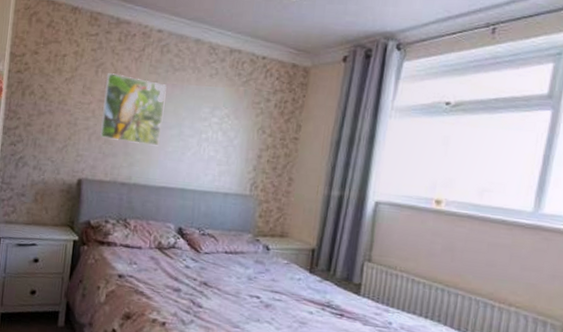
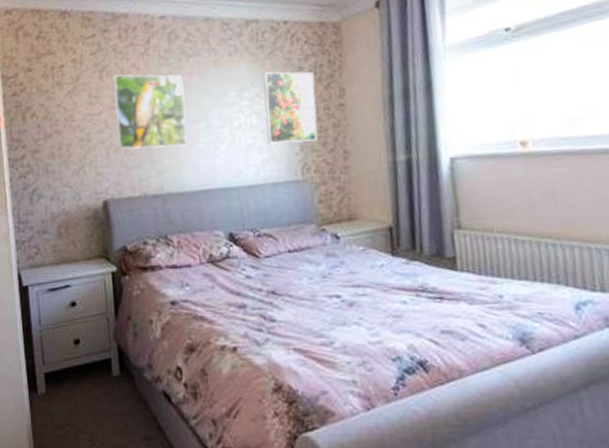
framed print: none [227,97,278,164] -> present [263,71,318,144]

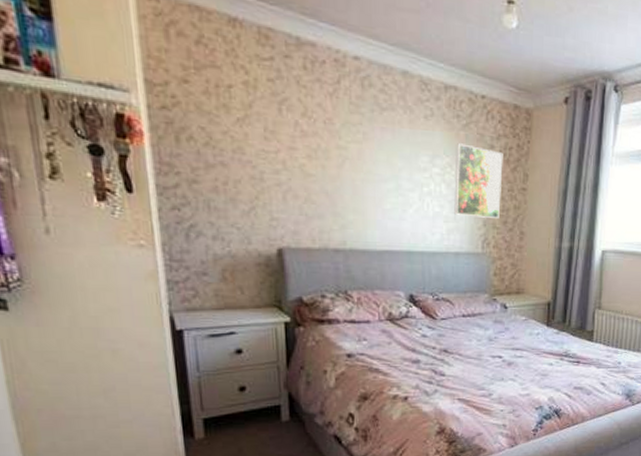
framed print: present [112,74,187,149] -> none [293,112,375,204]

